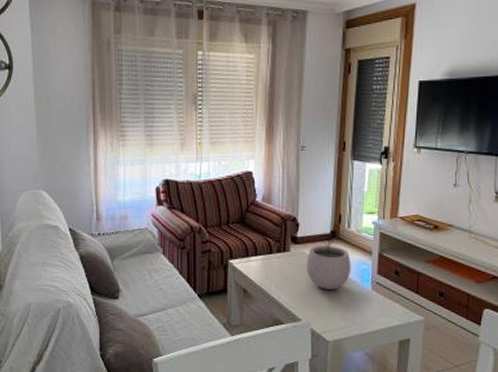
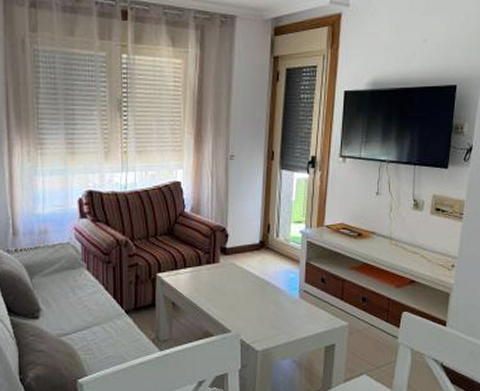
plant pot: present [305,234,351,290] -> none [235,244,280,300]

